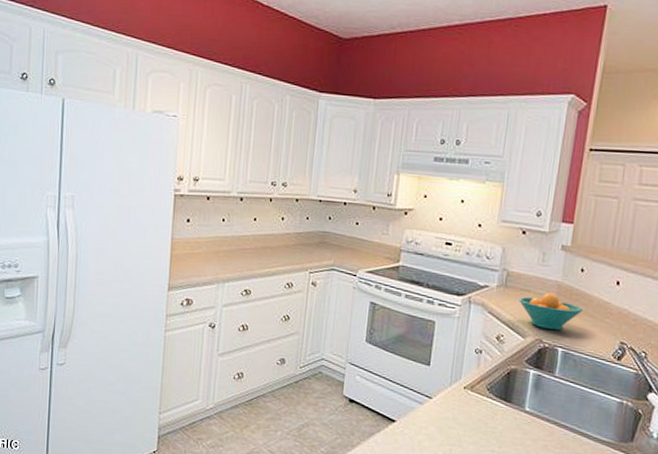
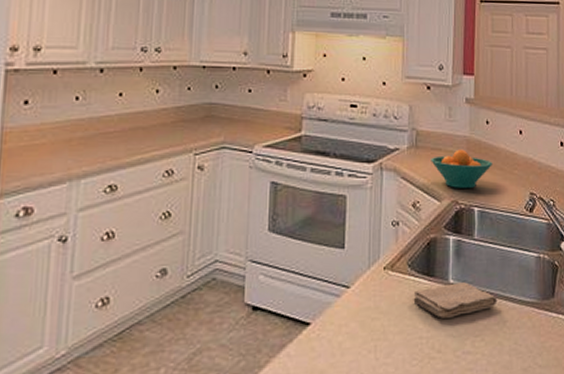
washcloth: none [488,411,572,440] -> present [413,282,498,318]

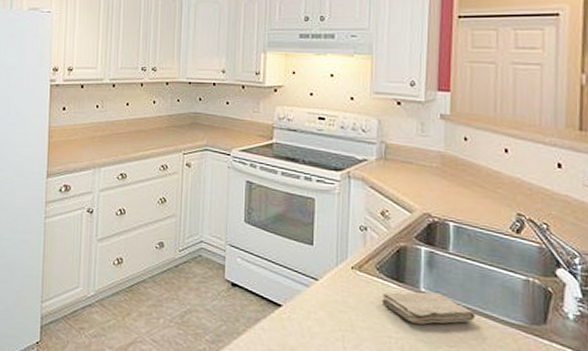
fruit bowl: present [431,149,492,189] -> none [401,164,471,204]

